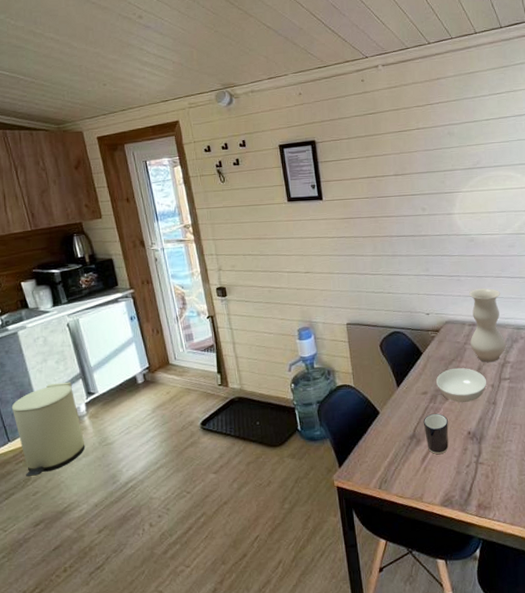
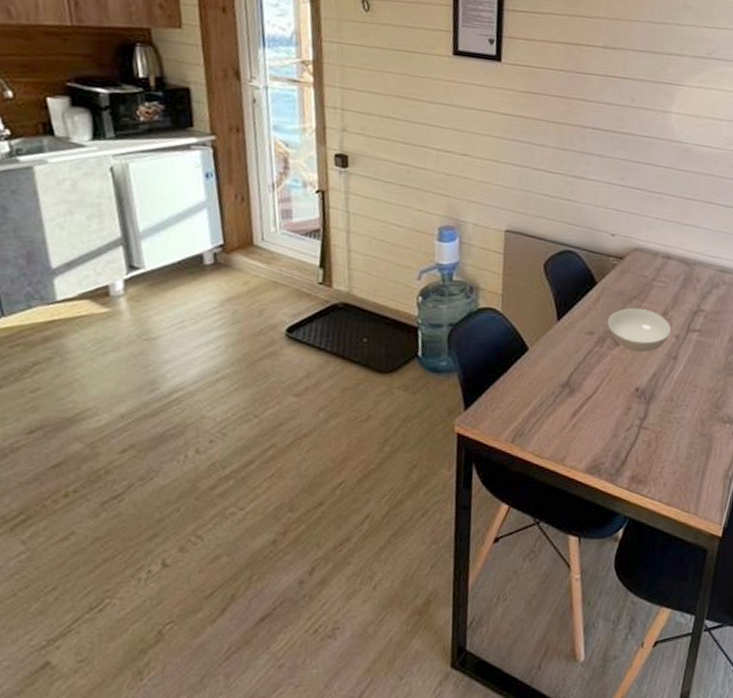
pedal bin: present [11,381,85,476] -> none [11,246,117,367]
mug: present [423,413,449,455] -> none [581,359,614,411]
vase: present [469,288,506,362] -> none [659,213,710,308]

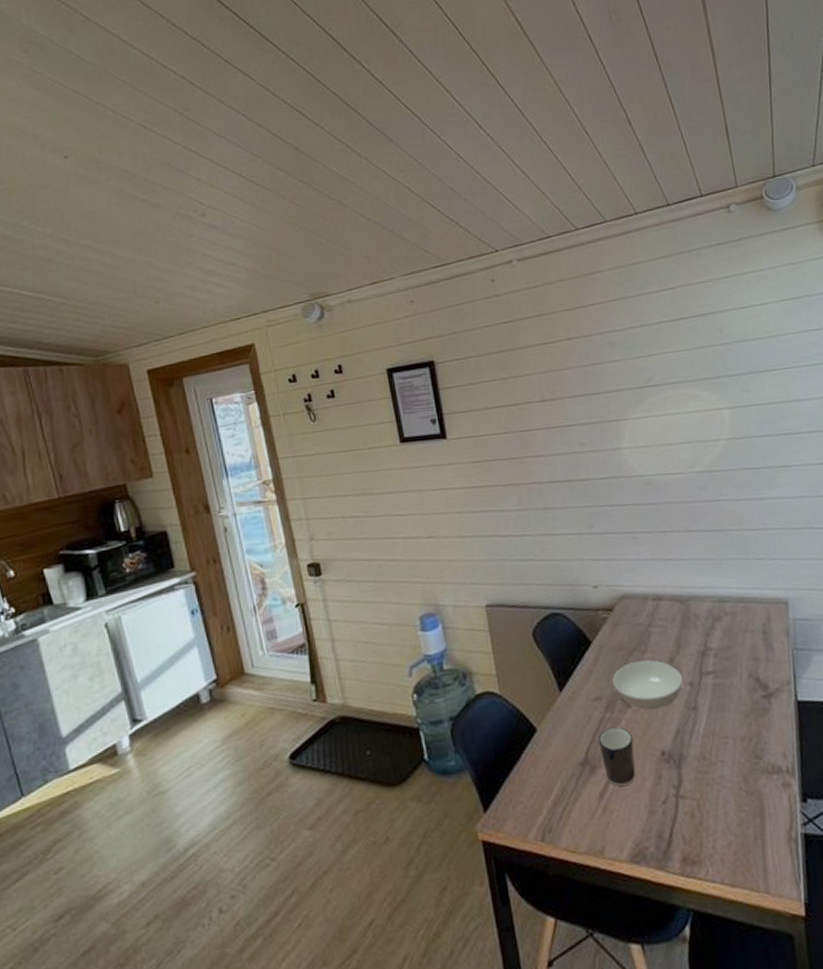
mug: none [581,359,614,411] -> present [598,726,636,787]

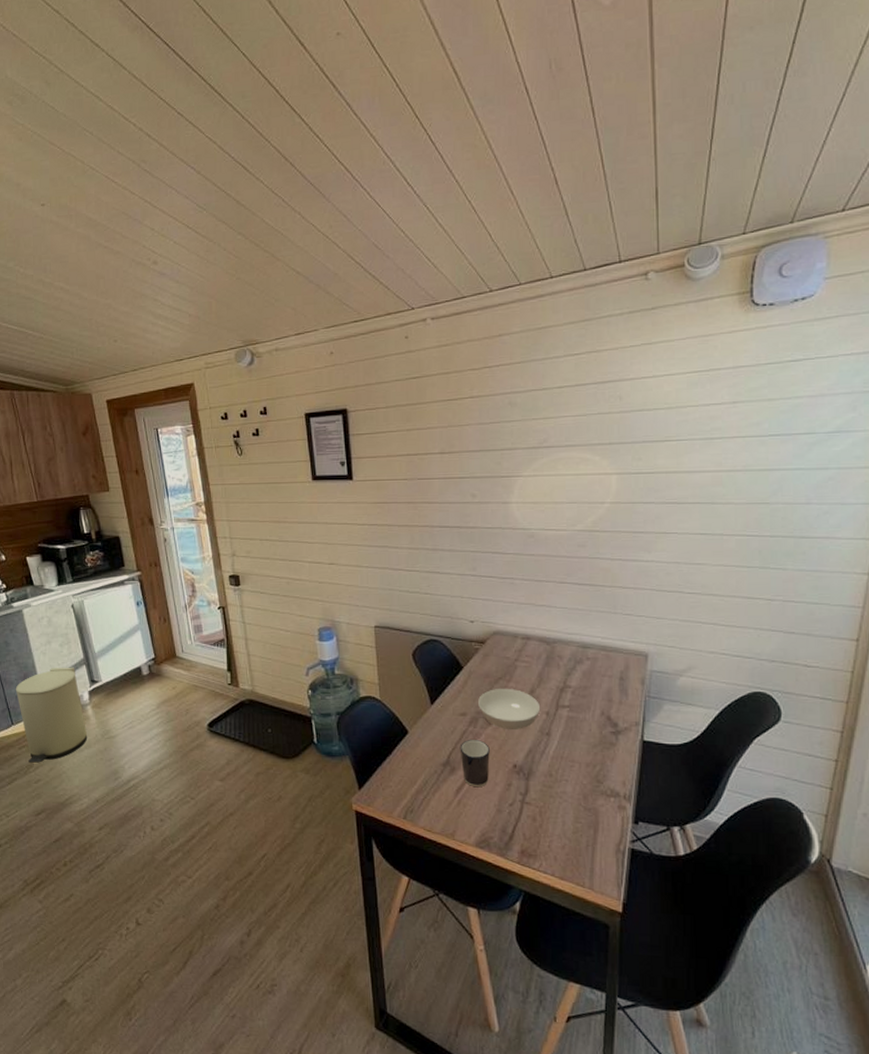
pedal bin: none [27,705,129,846] -> present [15,667,88,763]

